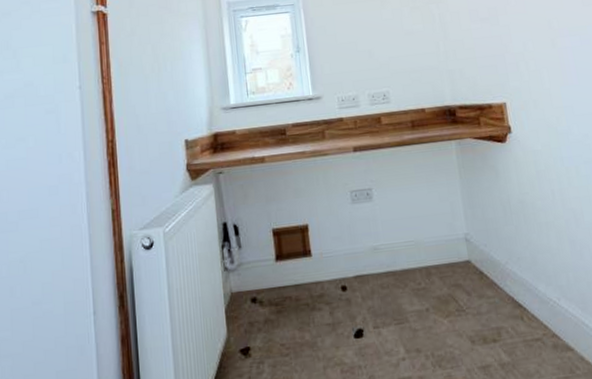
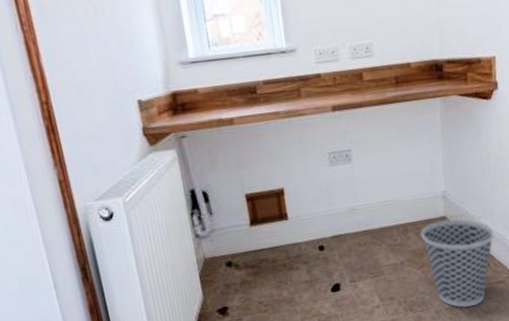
wastebasket: none [444,264,525,368] -> present [420,219,494,308]

